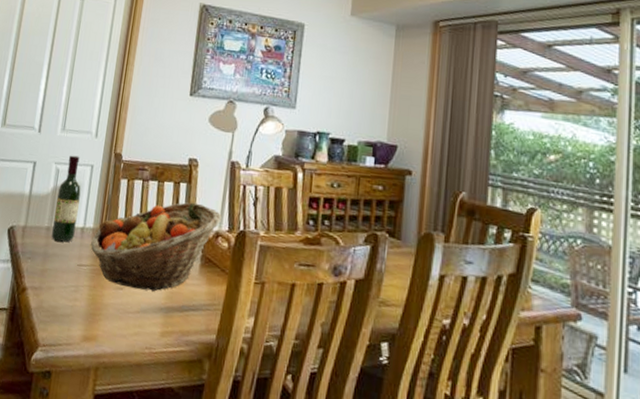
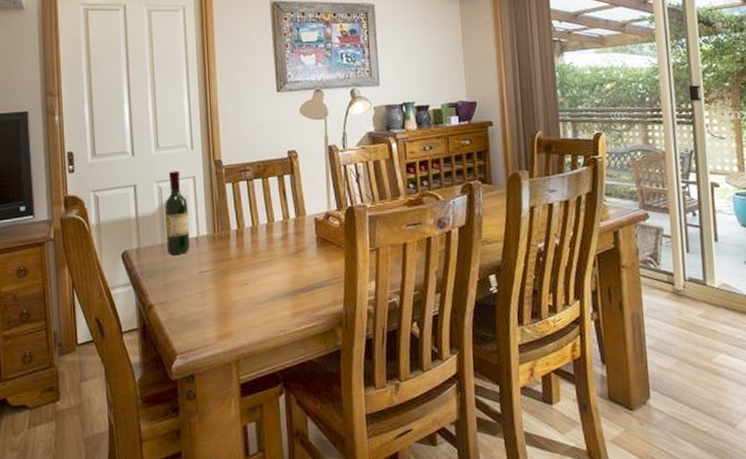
fruit basket: present [91,202,222,292] -> none [208,190,329,282]

